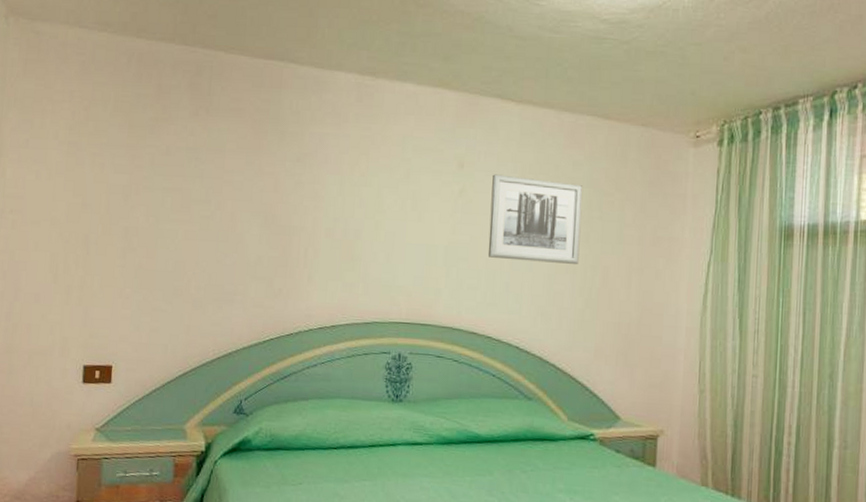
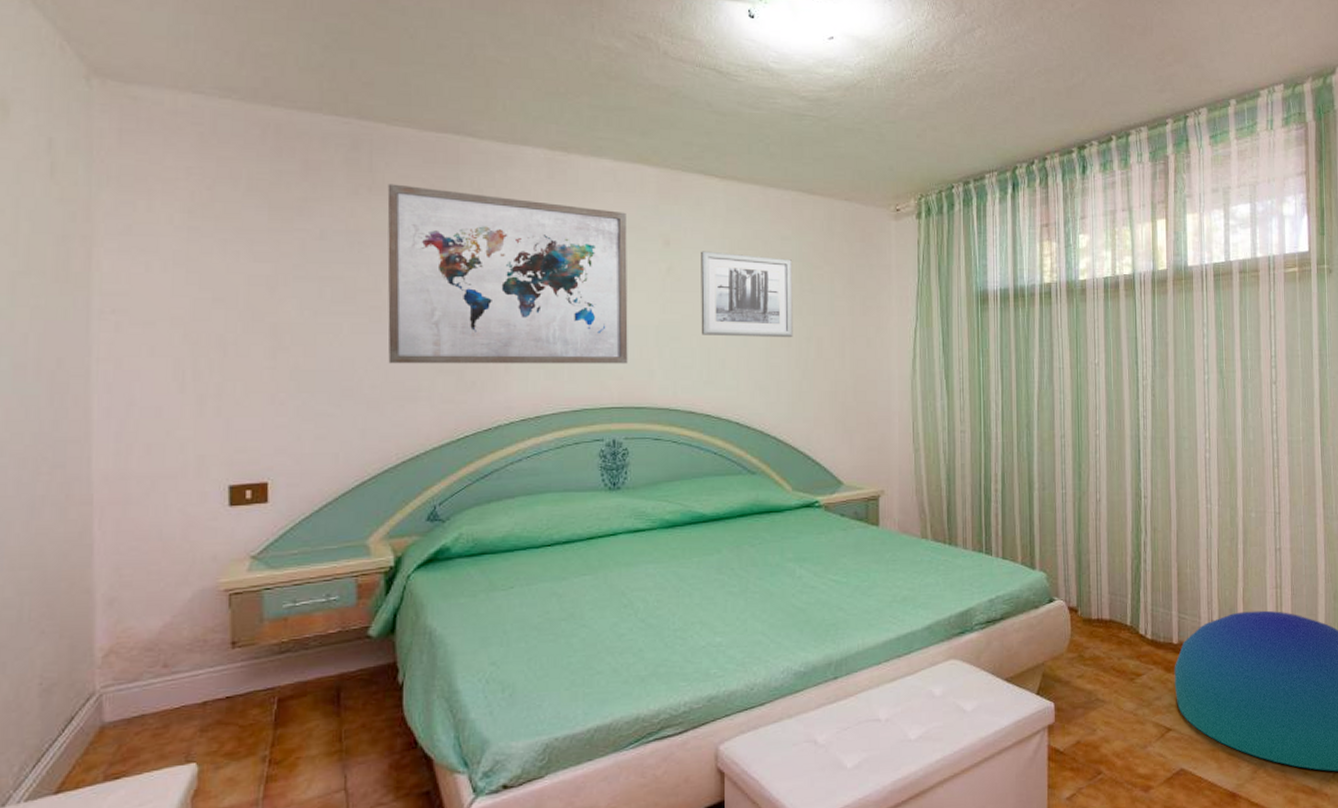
wall art: none [212,106,425,281] -> present [387,183,628,364]

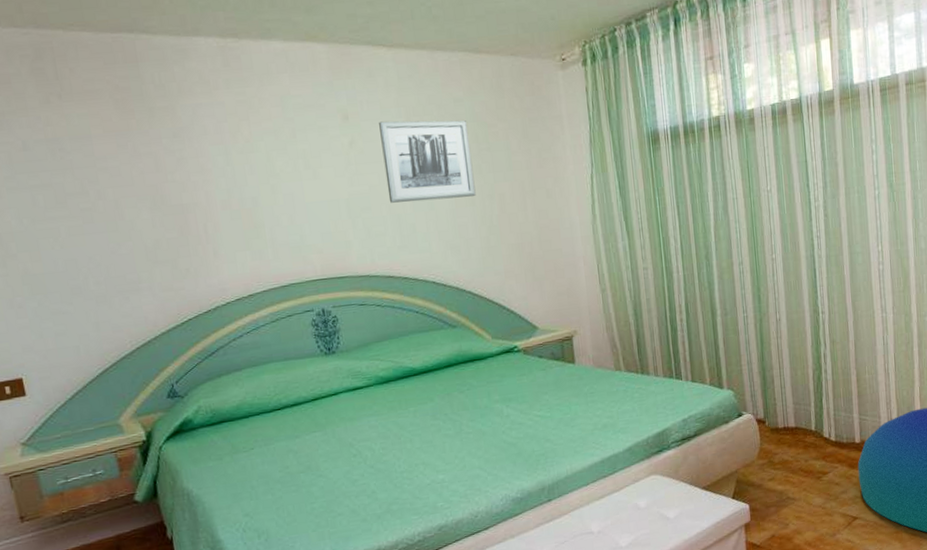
wall art: present [387,183,628,364] -> none [75,88,325,260]

